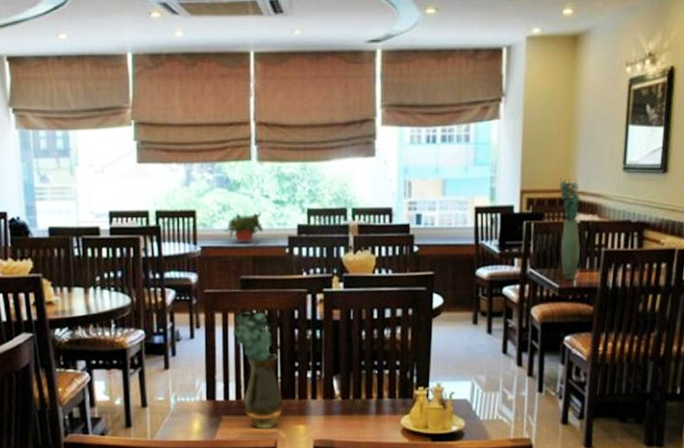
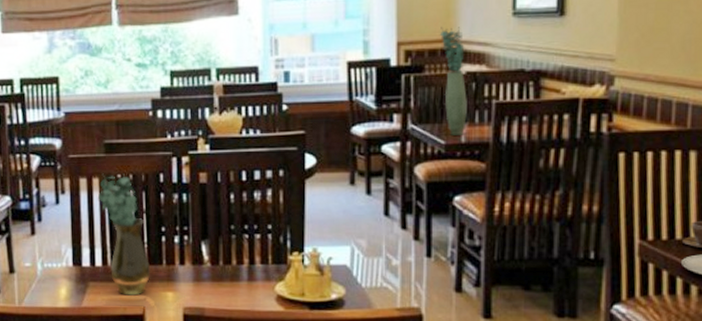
potted plant: present [225,212,264,241] -> none [88,76,126,105]

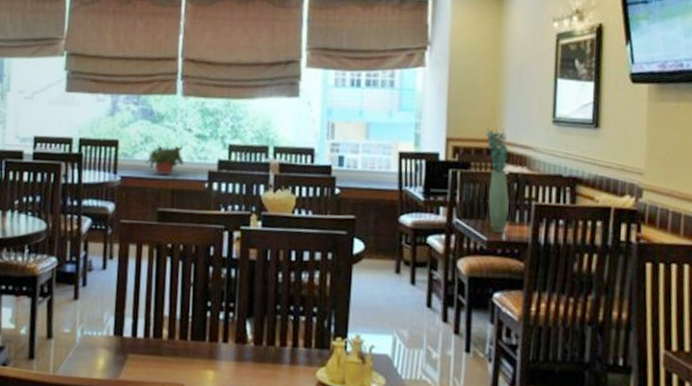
potted plant: none [88,76,126,105] -> present [146,145,184,173]
vase: present [97,172,151,296] -> none [145,240,193,372]

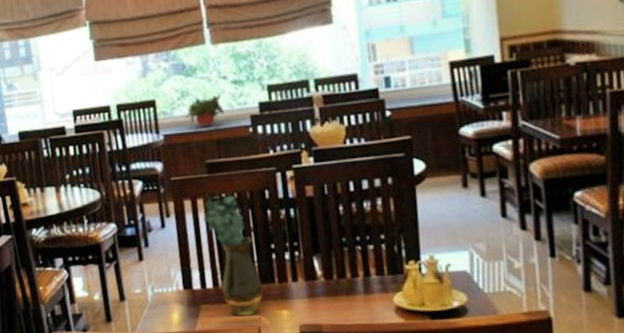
vase: none [145,240,193,372] -> present [203,192,264,316]
vase: present [485,127,509,233] -> none [543,17,581,129]

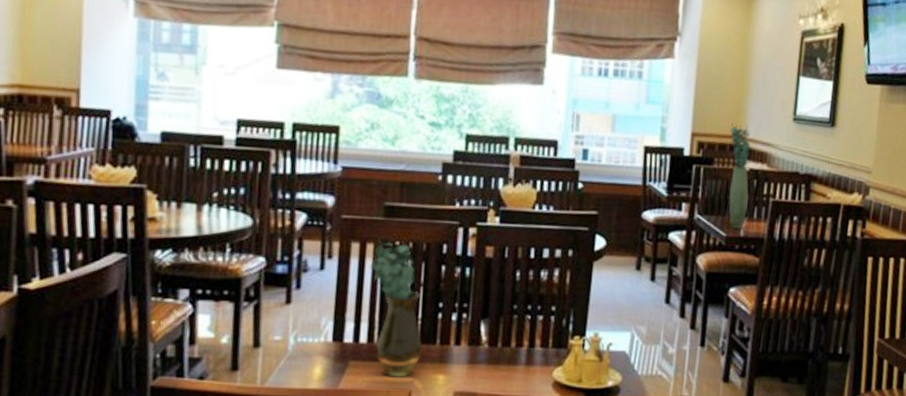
potted plant: present [186,94,225,125] -> none [371,132,416,165]
vase: none [543,17,581,129] -> present [729,122,751,229]

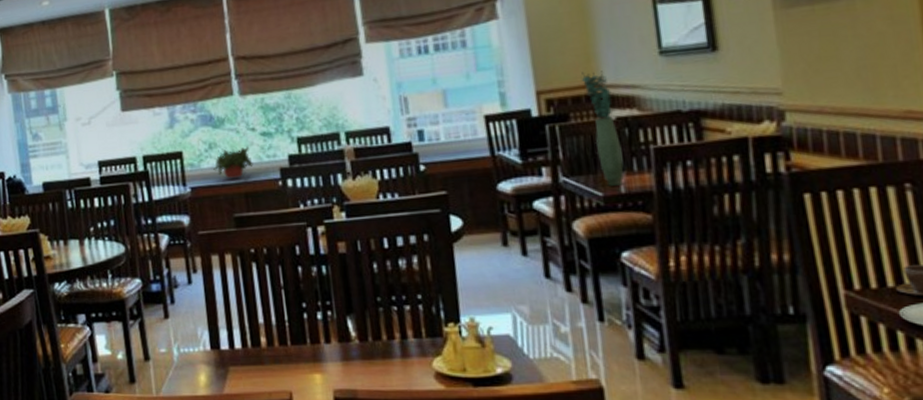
vase: present [369,237,423,378] -> none [231,247,295,379]
potted plant: none [371,132,416,165] -> present [213,146,253,178]

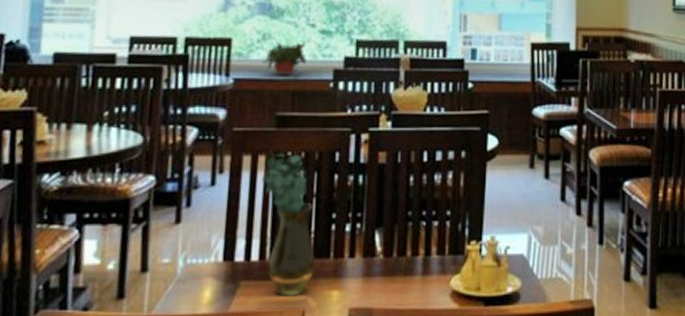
vase: none [231,247,295,379] -> present [261,149,316,296]
vase: present [581,71,624,186] -> none [612,16,636,121]

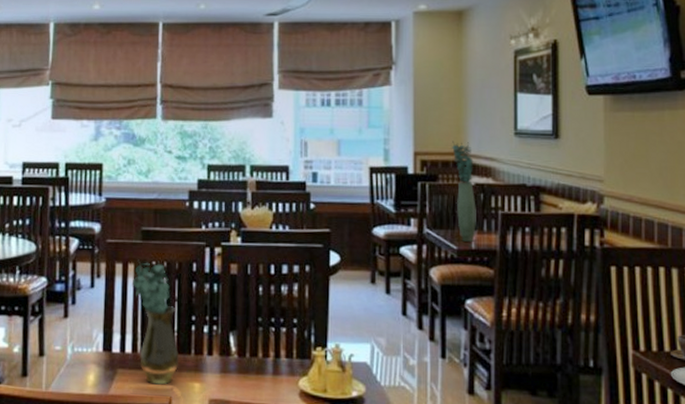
potted plant: present [263,42,307,73] -> none [129,166,166,194]
vase: none [612,16,636,121] -> present [451,140,476,242]

